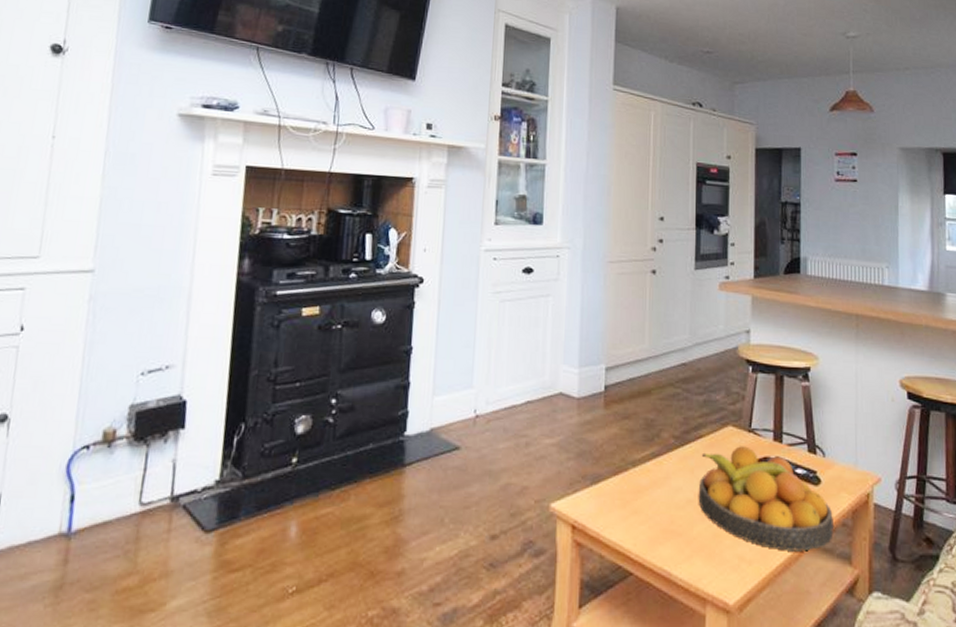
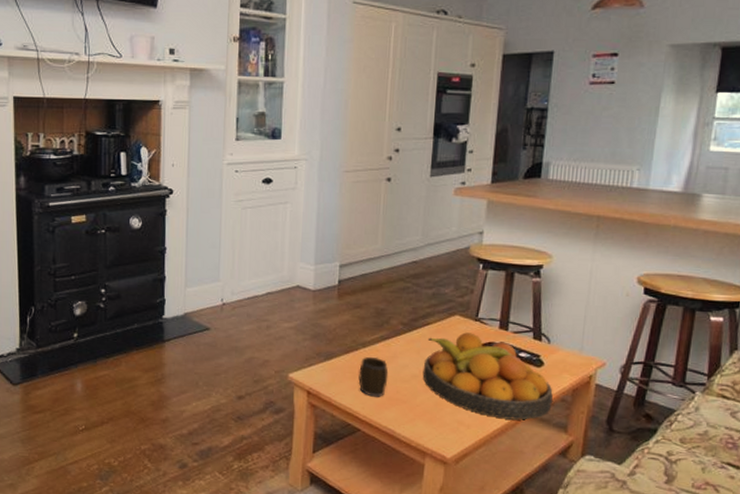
mug: none [629,478,662,530] -> present [358,356,389,397]

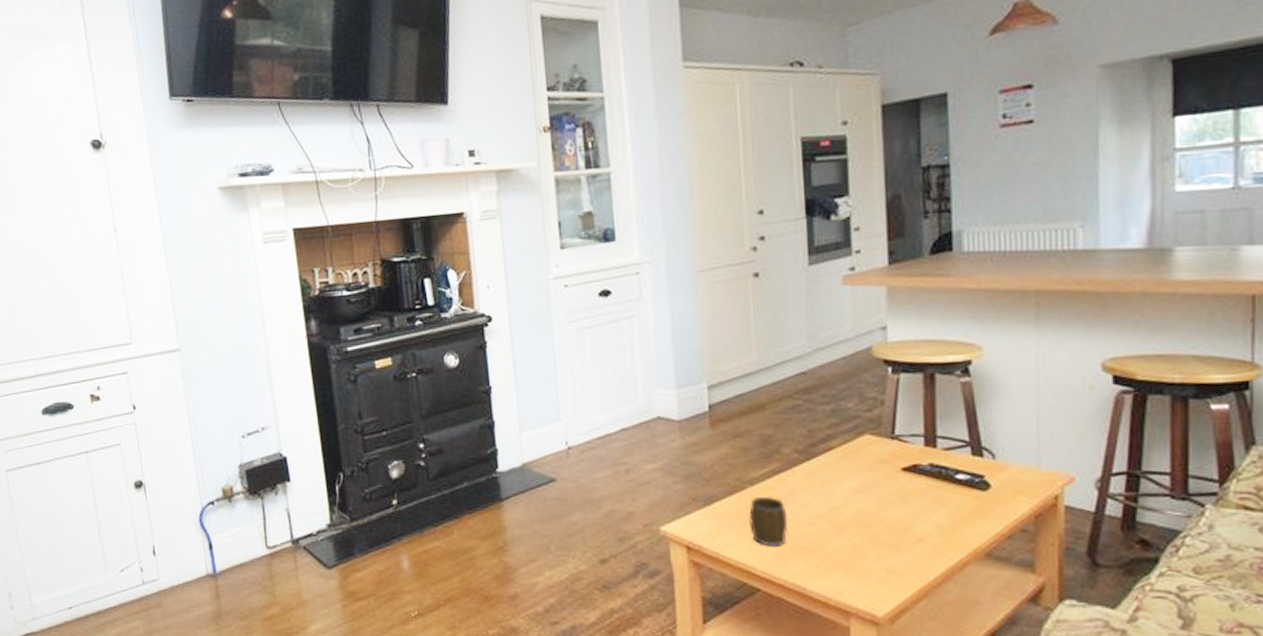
fruit bowl: present [423,332,553,420] -> none [831,455,1009,562]

